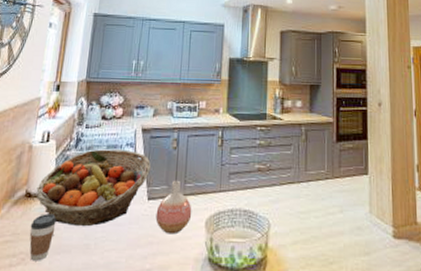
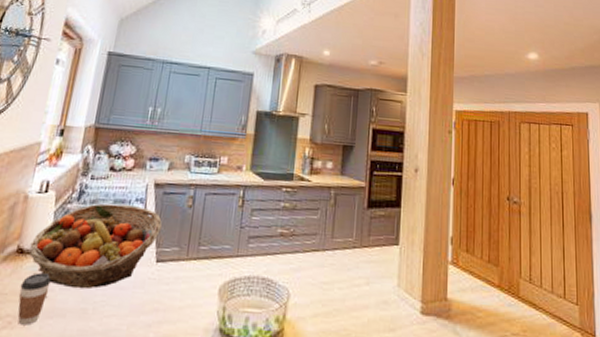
vase: present [155,180,192,235] -> none [163,241,205,302]

